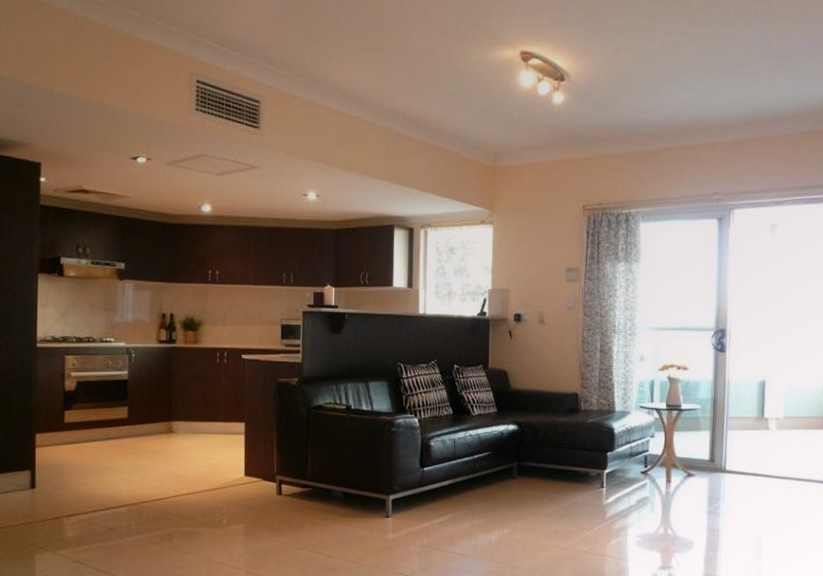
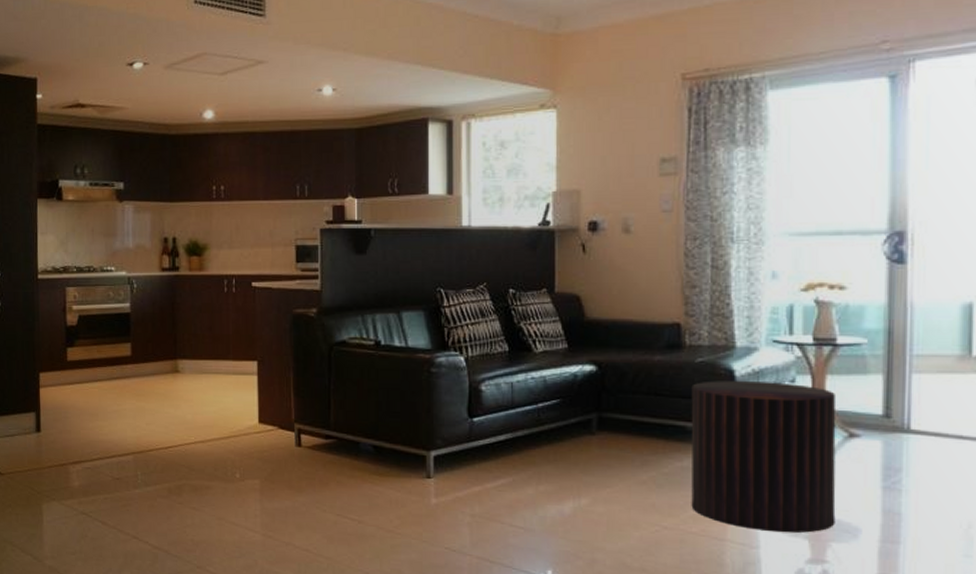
pouf: none [582,436,680,547] -> present [691,380,836,533]

